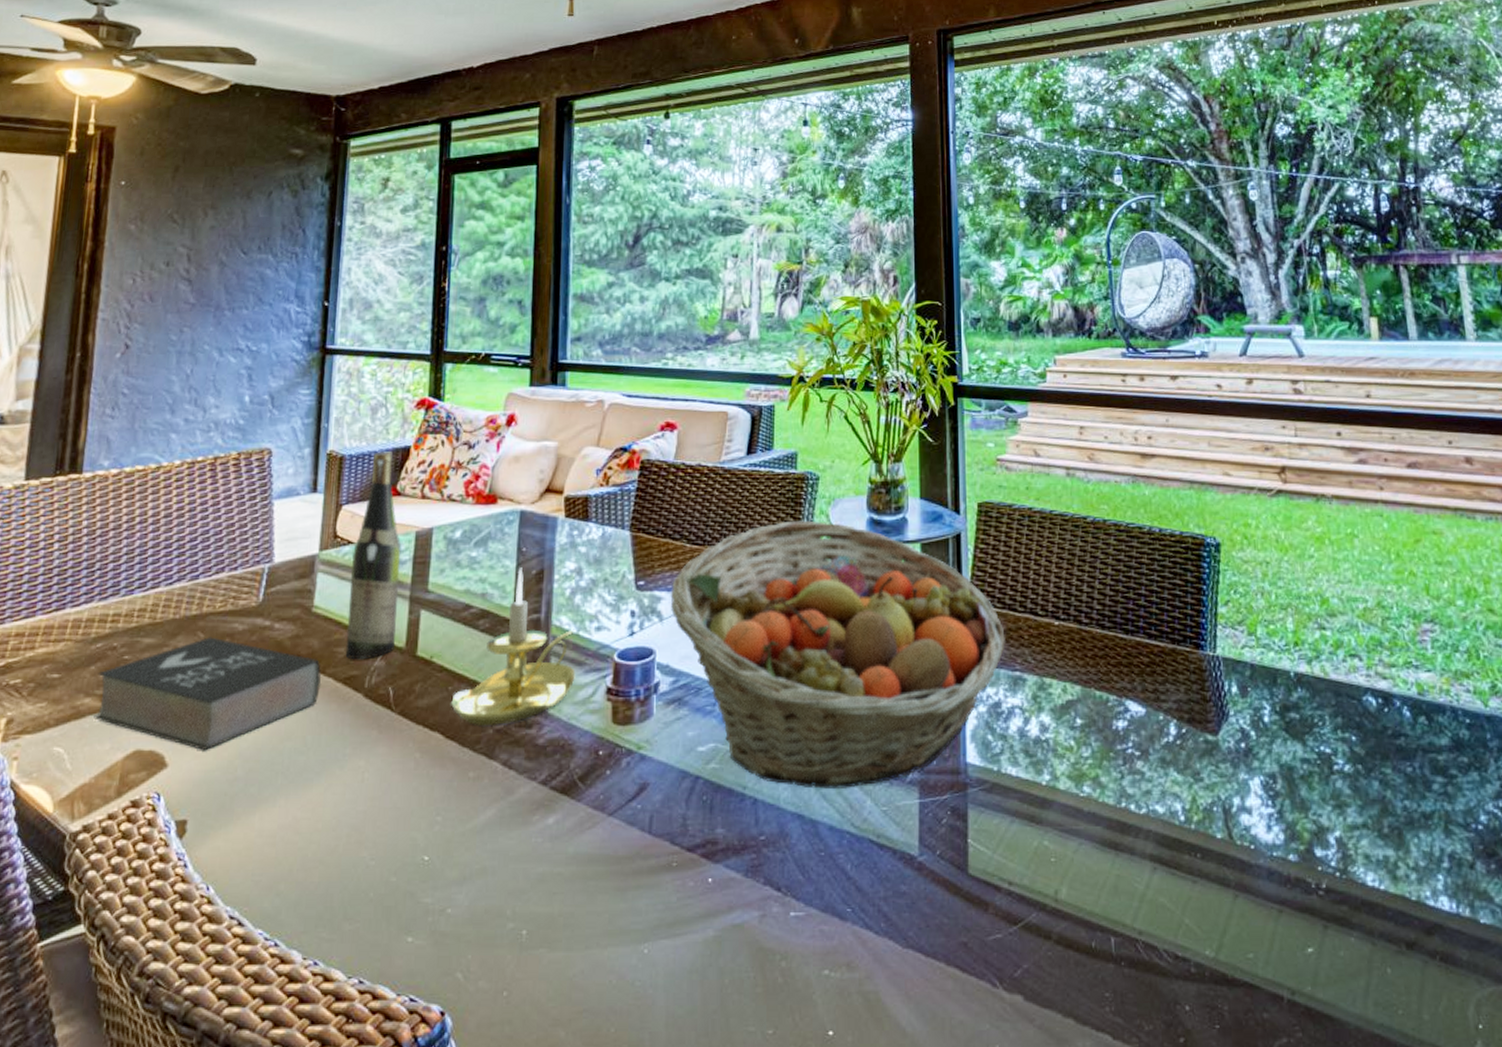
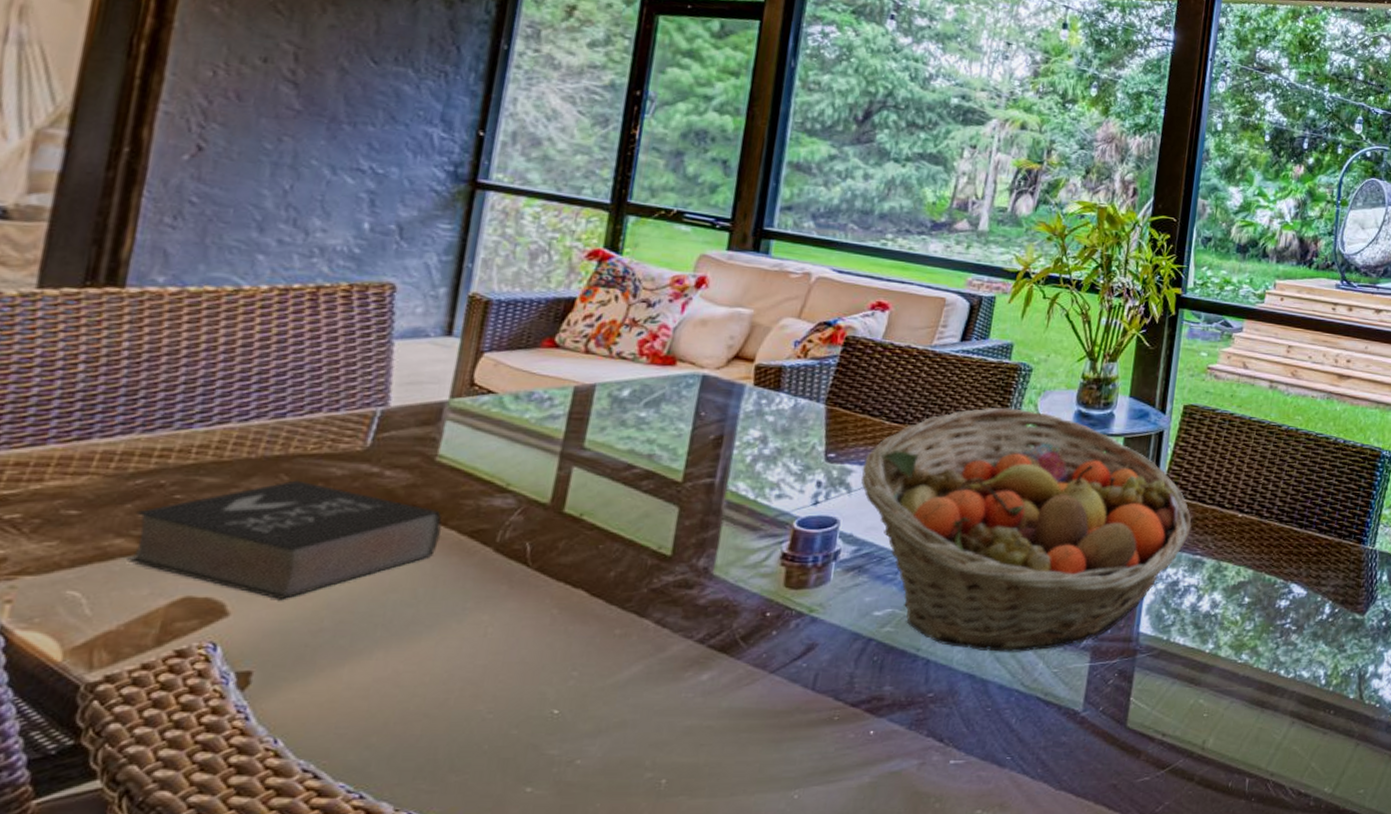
wine bottle: present [345,451,401,660] -> none [474,300,555,514]
candle holder: present [451,567,575,725] -> none [600,431,752,585]

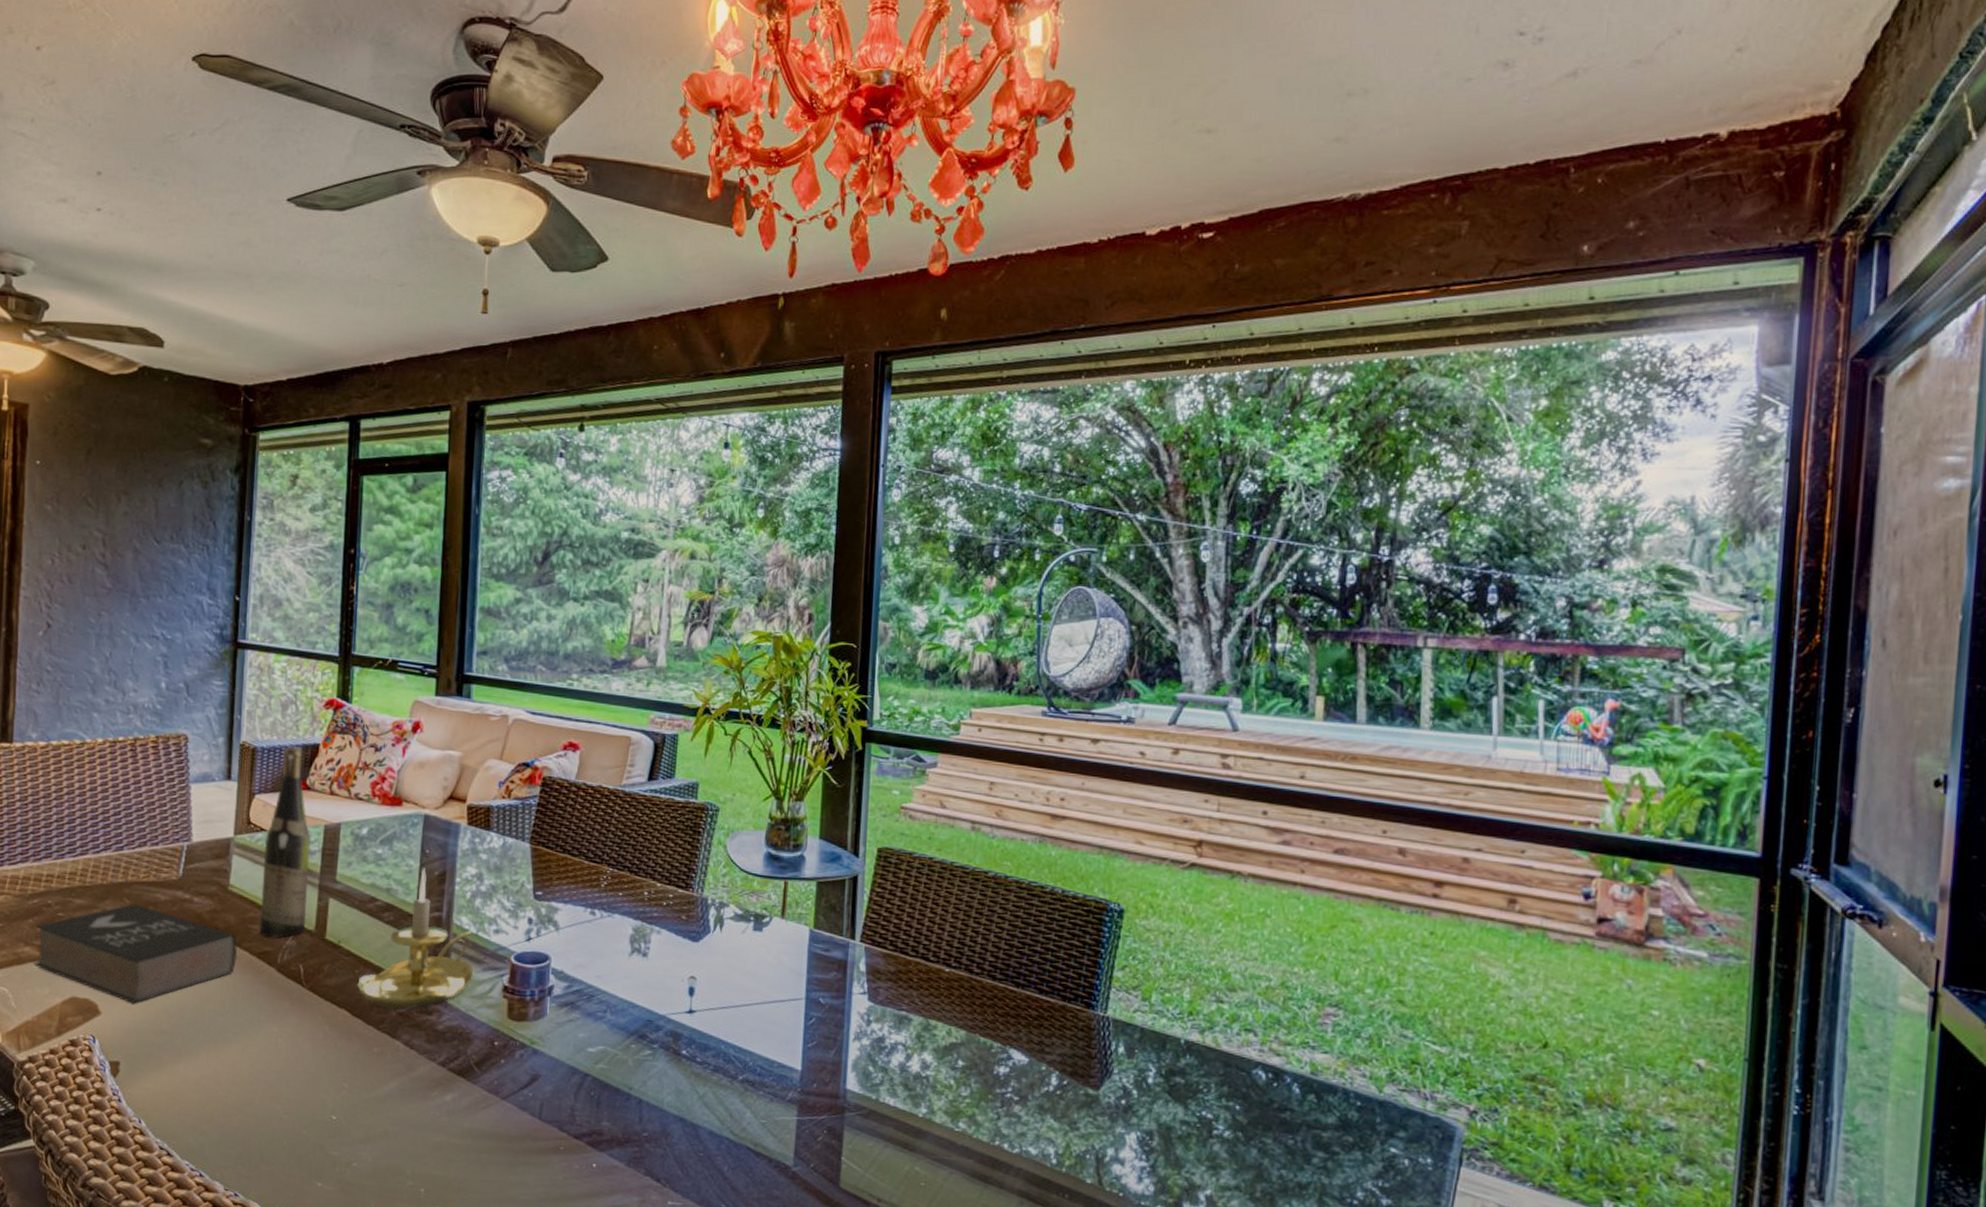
wine bottle: none [474,300,555,514] -> present [259,746,311,938]
candle holder: none [600,431,752,585] -> present [357,868,474,1009]
fruit basket: present [861,407,1192,652] -> none [567,848,895,1100]

